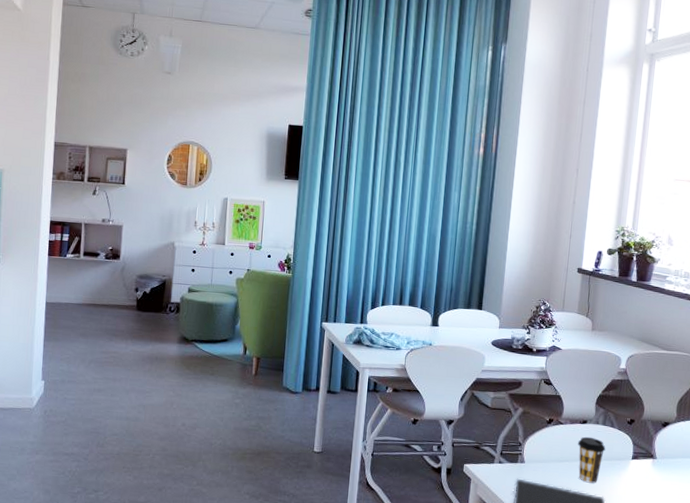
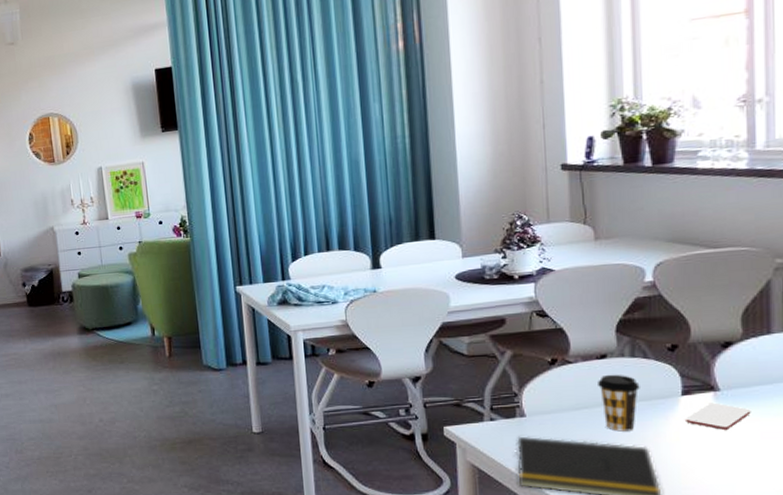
smartphone: none [632,467,674,489] -> present [686,402,751,430]

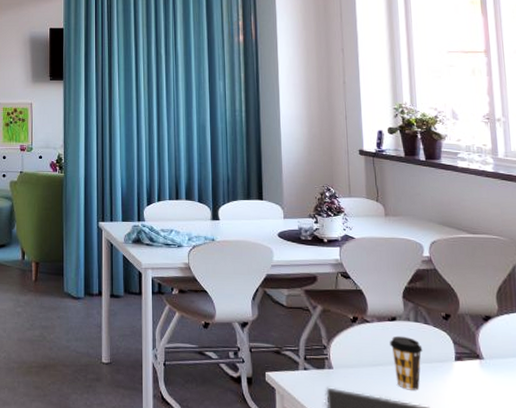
smartphone: present [686,402,751,430] -> none [459,370,509,396]

